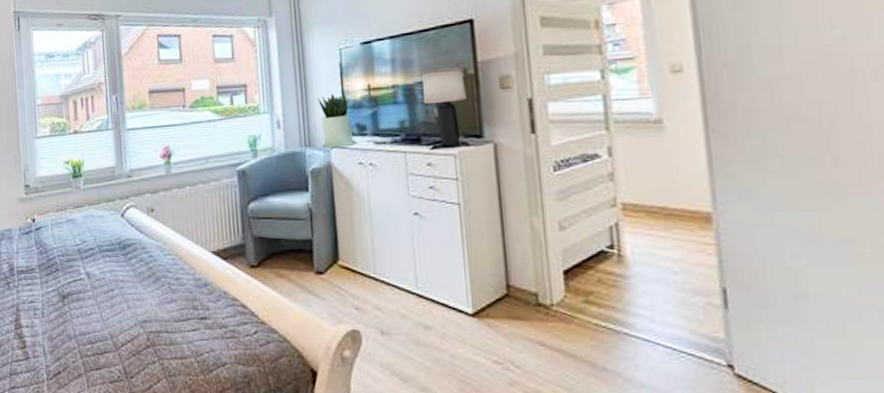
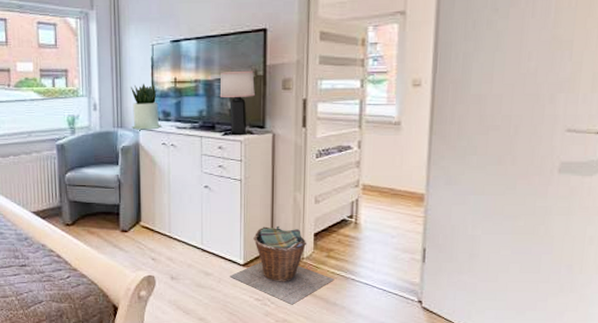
laundry basket: none [455,261,600,370] -> present [229,225,334,305]

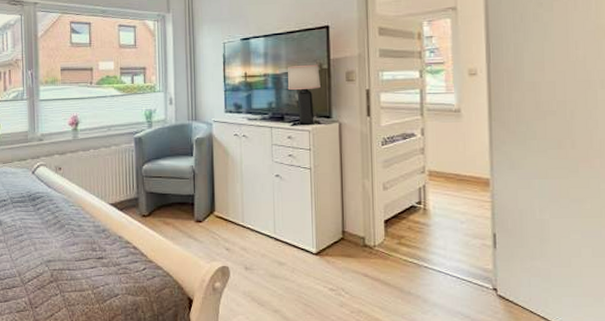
planter: present [131,83,162,130] -> none [204,78,234,122]
laundry basket: present [229,225,334,305] -> none [302,213,407,295]

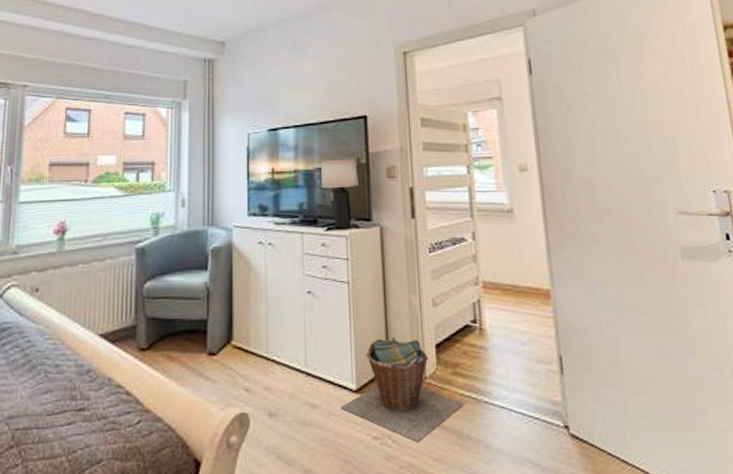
laundry basket: none [302,213,407,295] -> present [340,336,465,443]

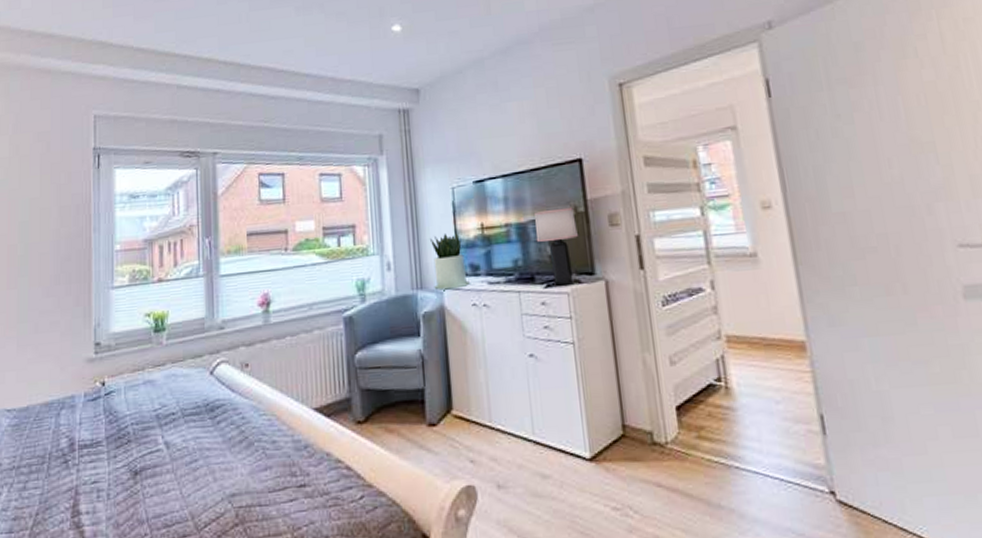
planter: none [224,174,259,228] -> present [430,232,471,291]
laundry basket: present [340,336,465,443] -> none [573,399,713,513]

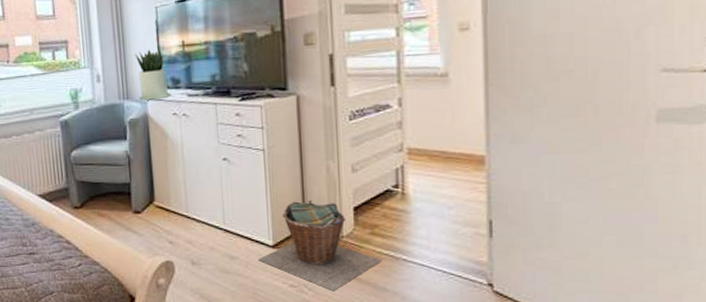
table lamp: present [533,207,579,287] -> none [232,26,275,101]
laundry basket: none [573,399,713,513] -> present [257,199,382,292]

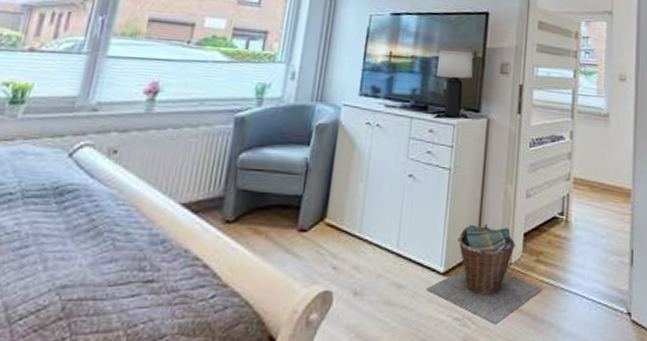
planter: present [135,49,172,101] -> none [333,54,369,107]
table lamp: none [232,26,275,101] -> present [436,50,474,119]

